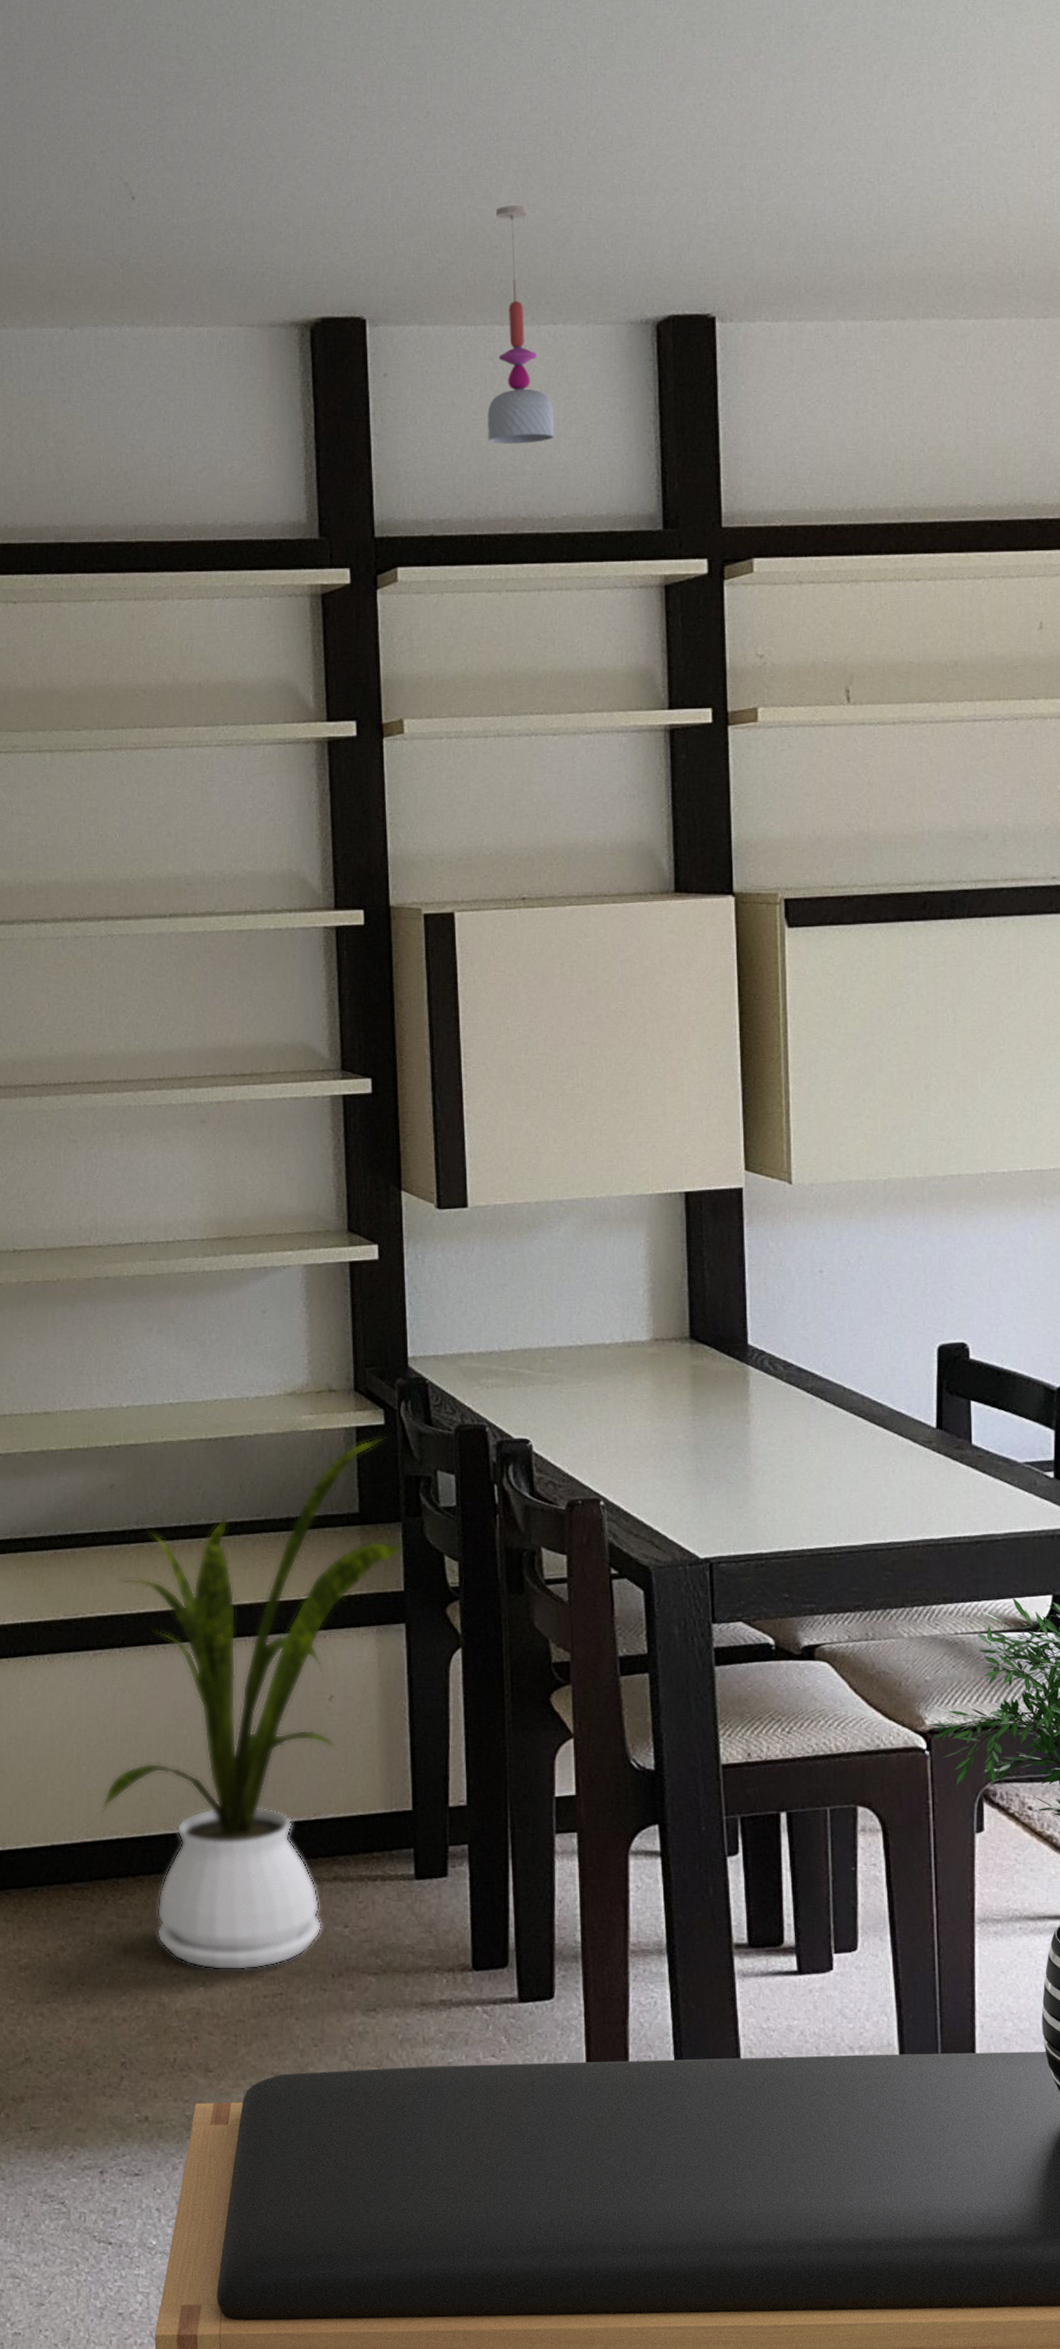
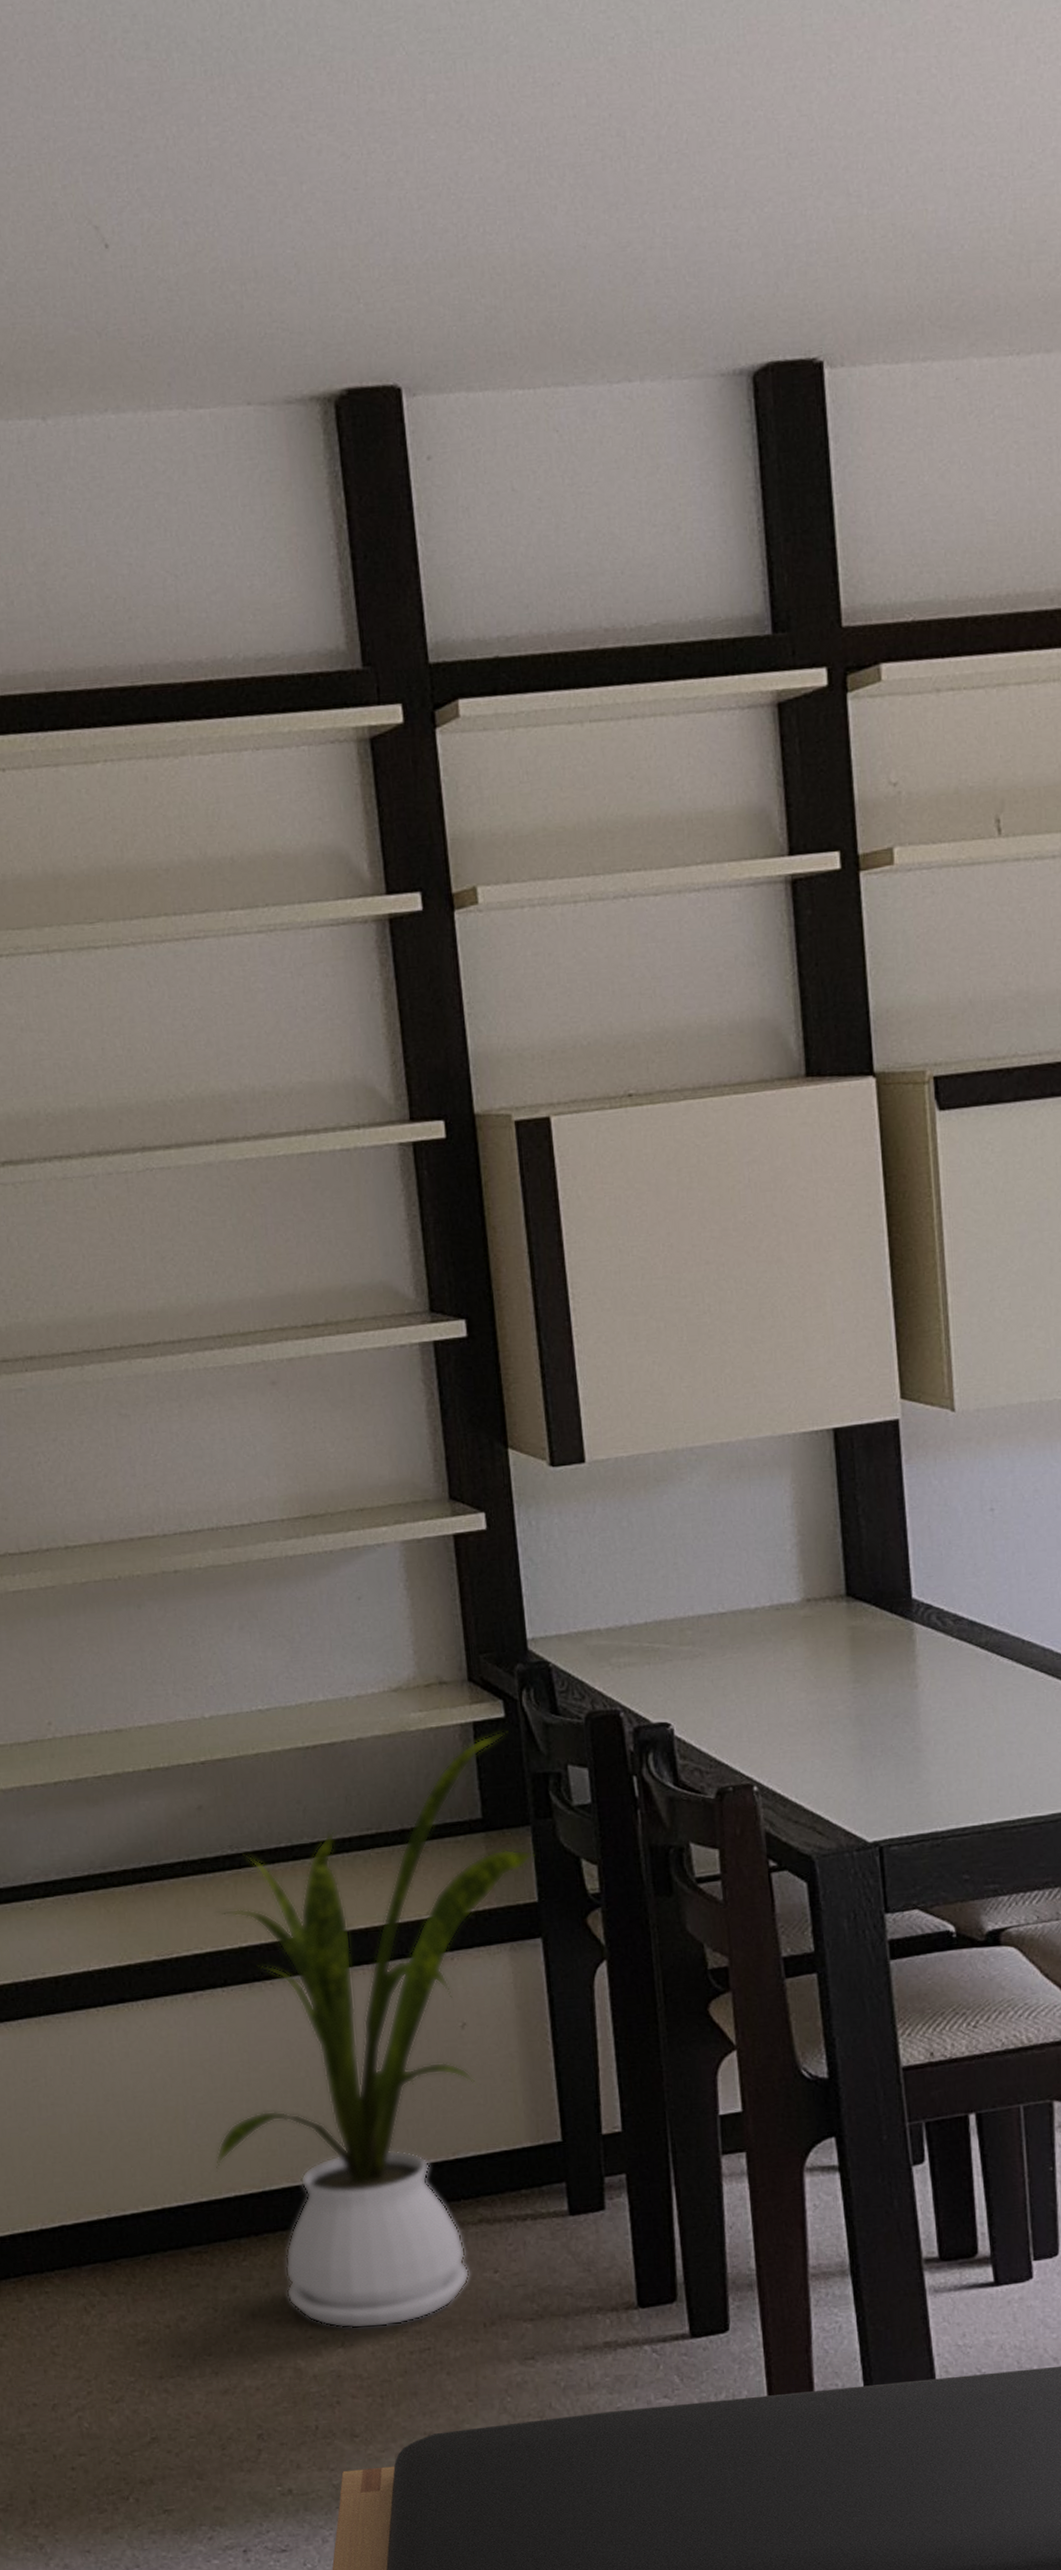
pendant light: present [487,205,555,445] -> none [551,230,638,538]

